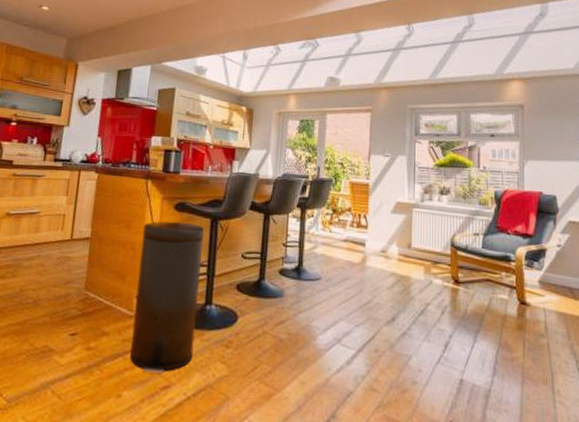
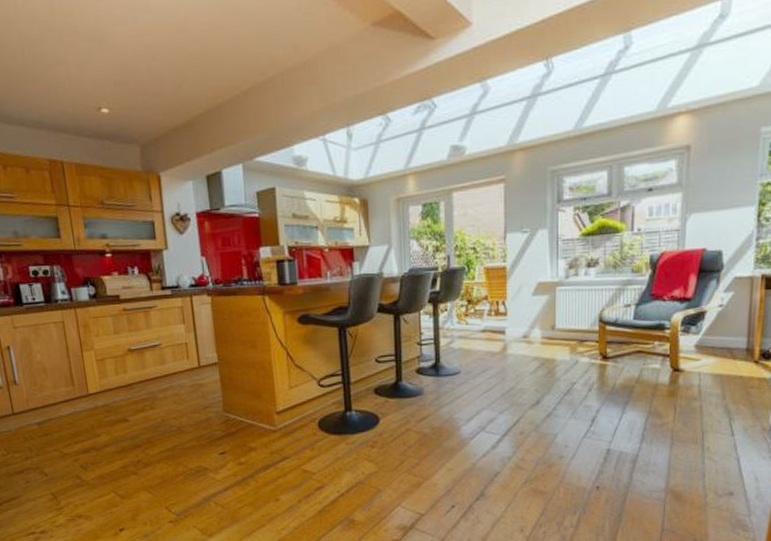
pedal bin: present [130,221,205,374] -> none [269,335,341,478]

